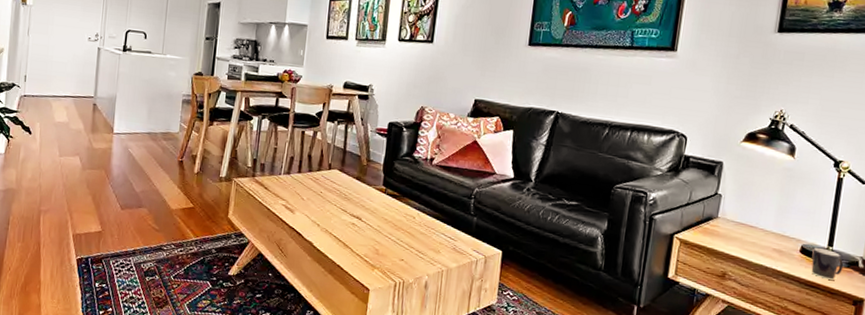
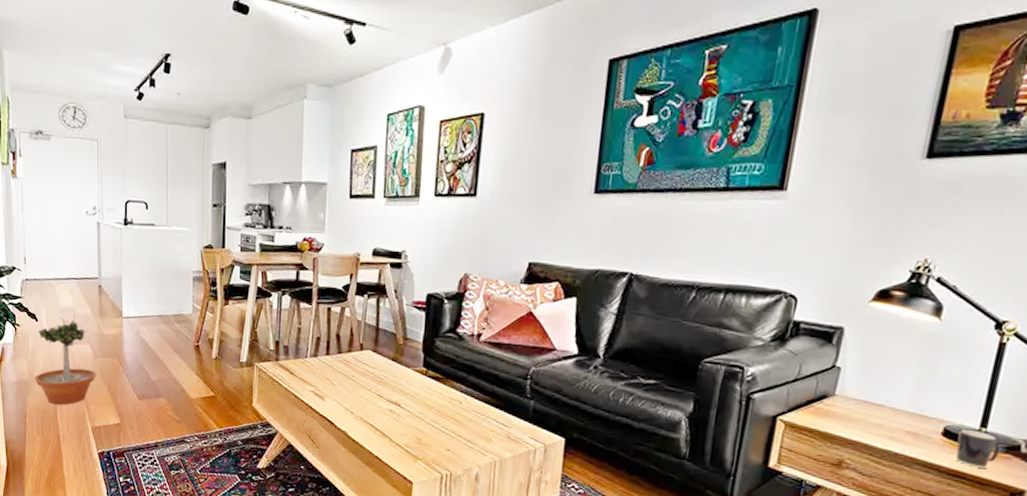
potted tree: none [22,129,83,213] -> present [35,314,97,405]

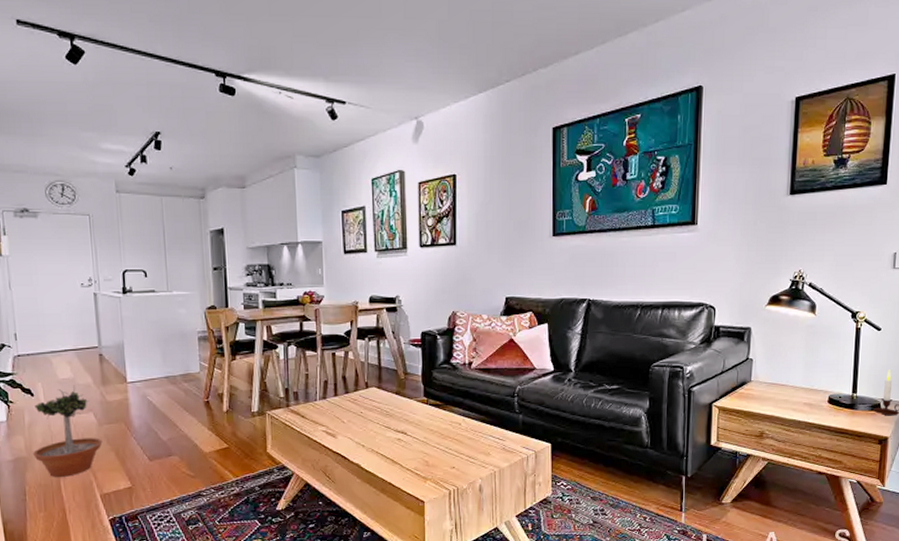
mug: present [955,428,1001,469] -> none [839,395,868,425]

